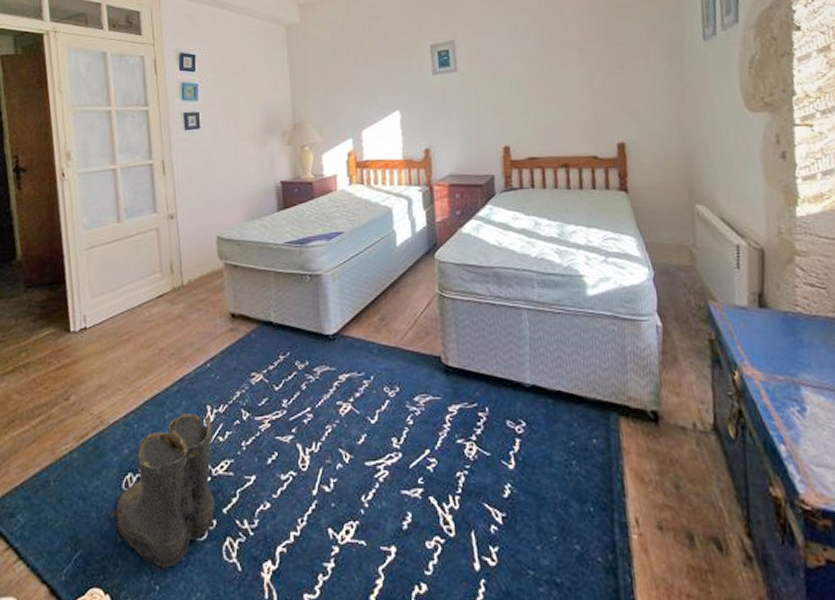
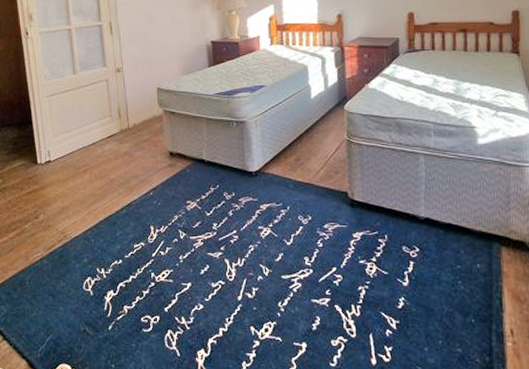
boots: present [110,413,215,571] -> none [74,232,158,354]

